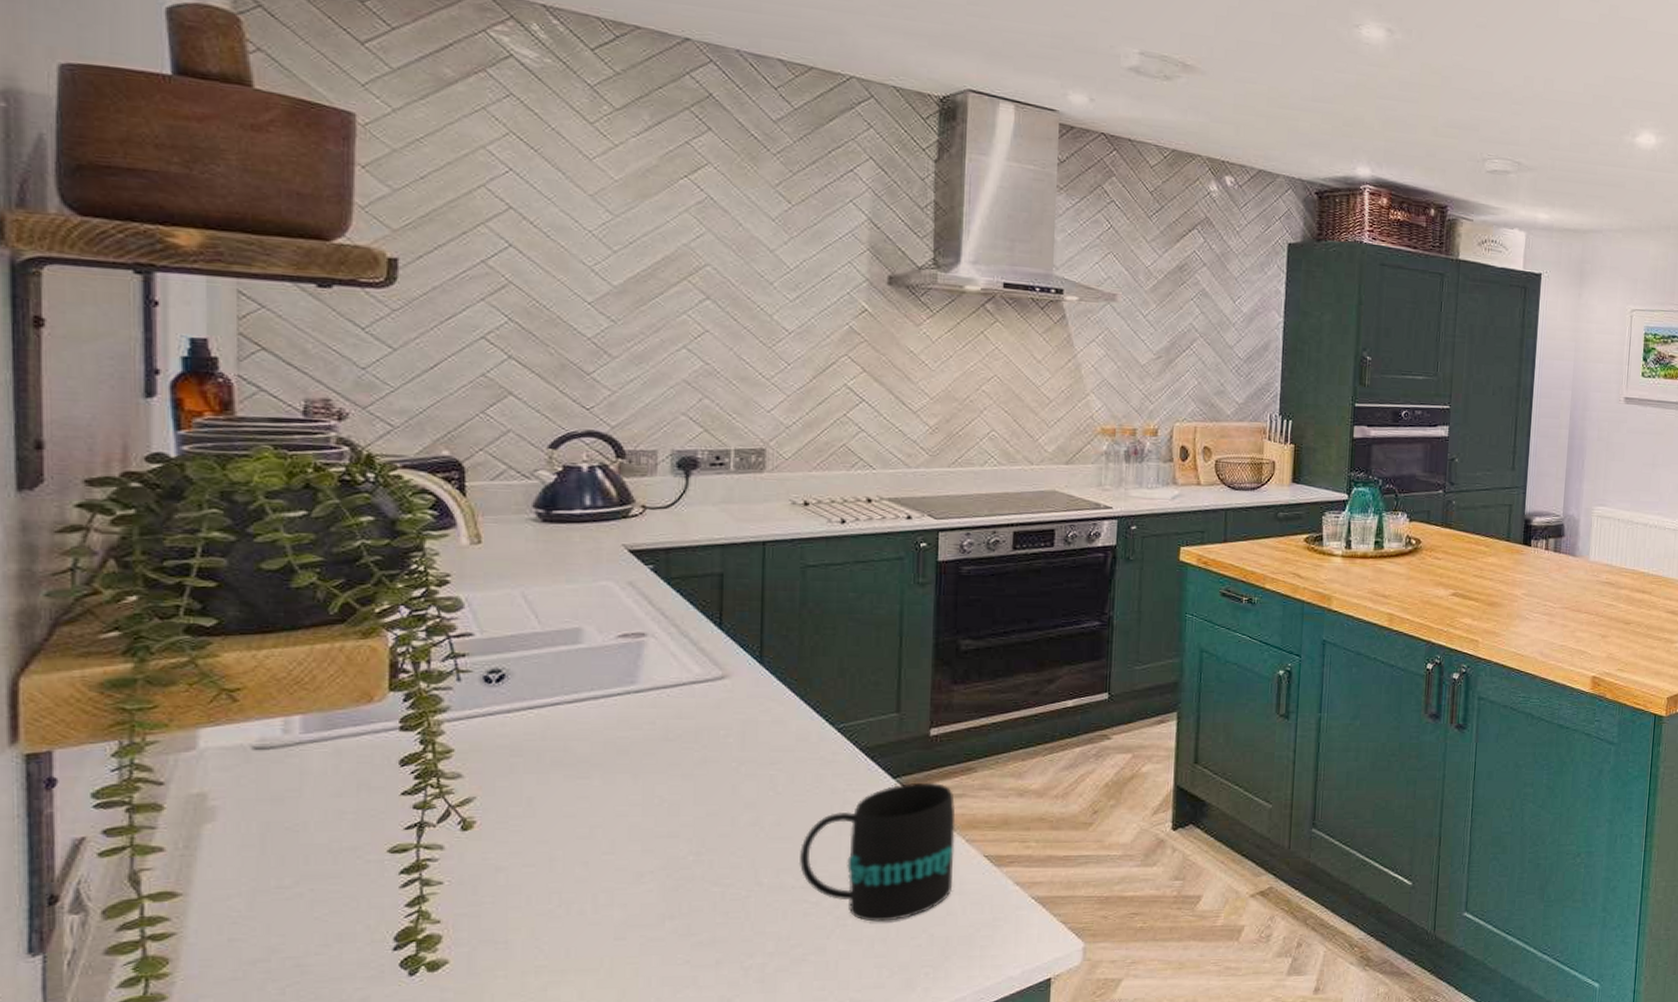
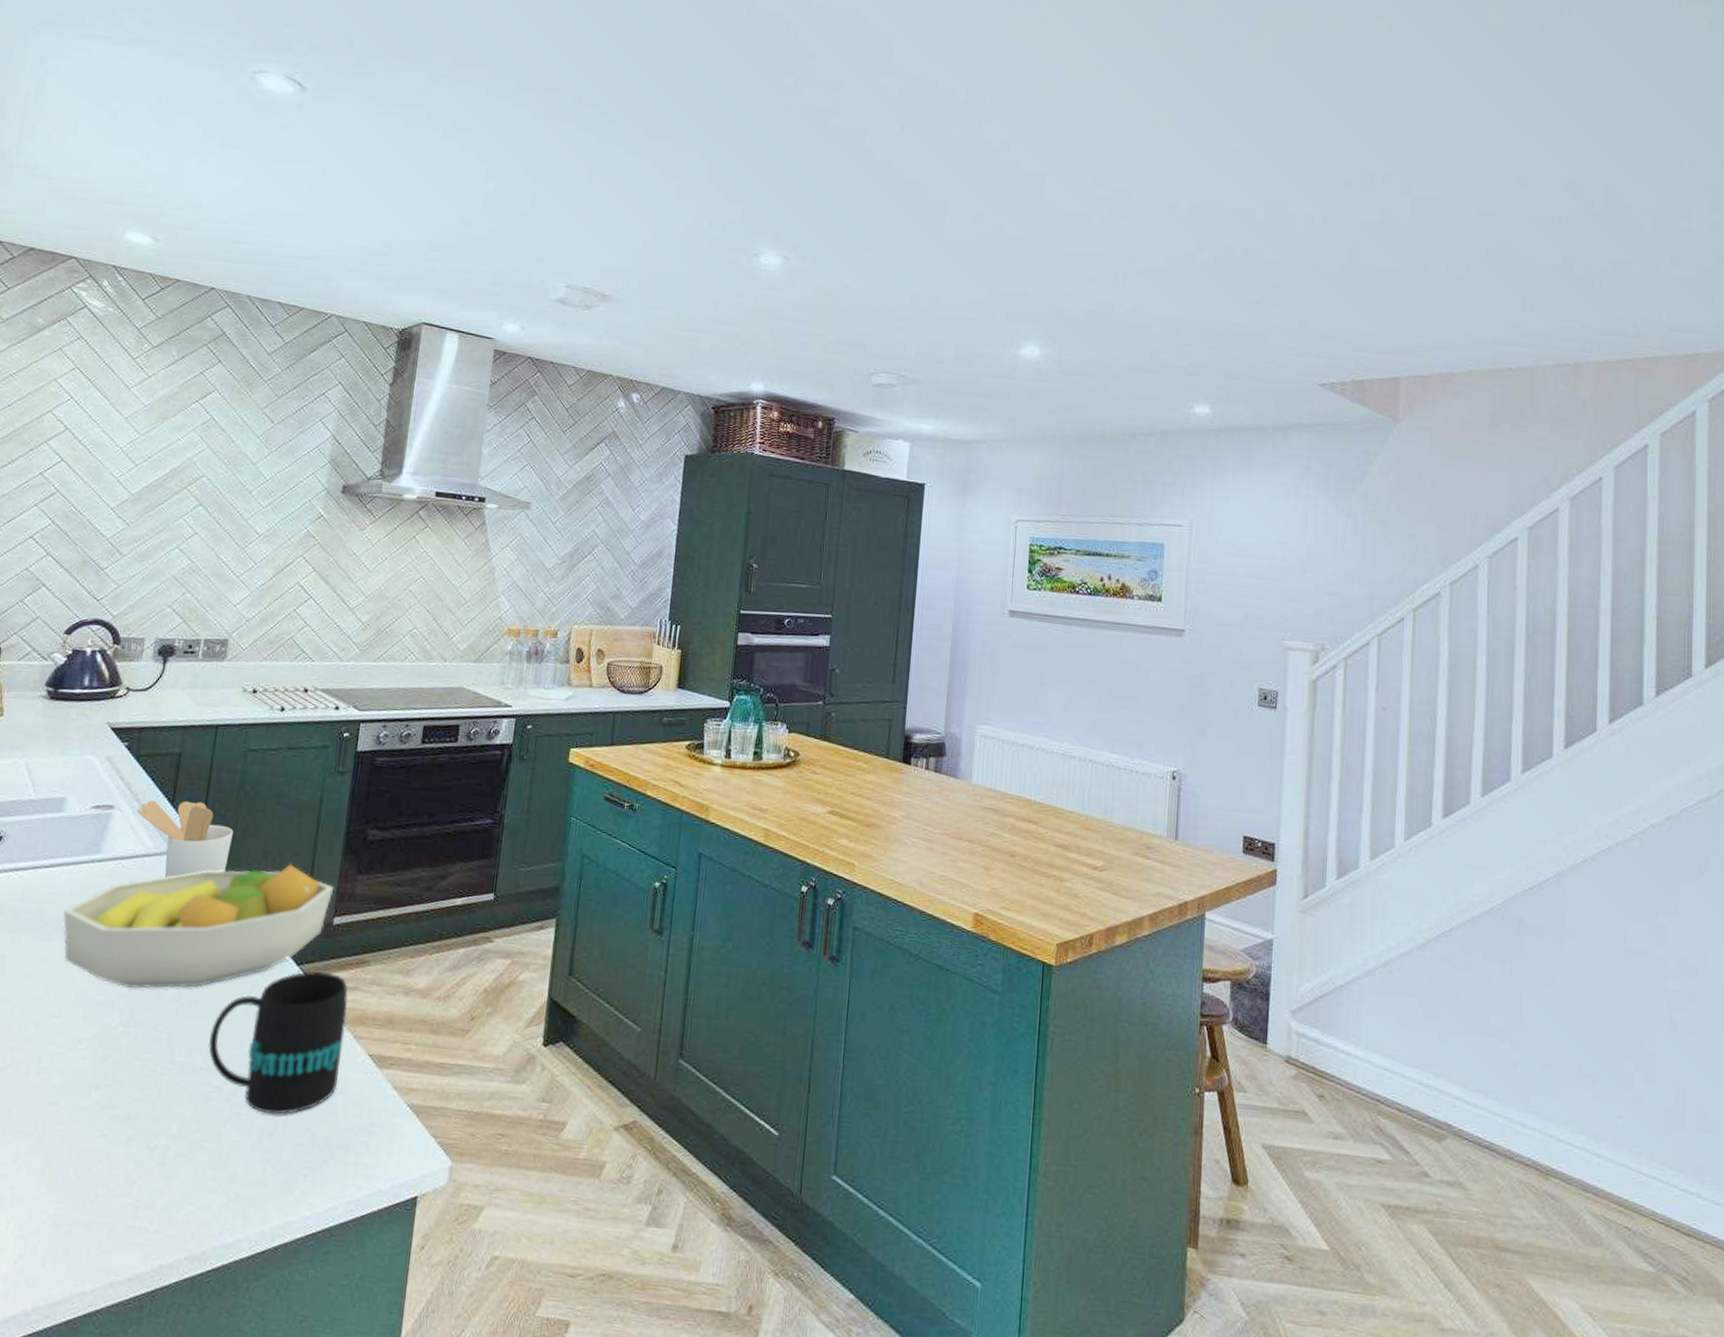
fruit bowl: none [600,680,926,818] -> present [63,864,333,989]
utensil holder: none [675,623,799,704] -> present [136,800,233,878]

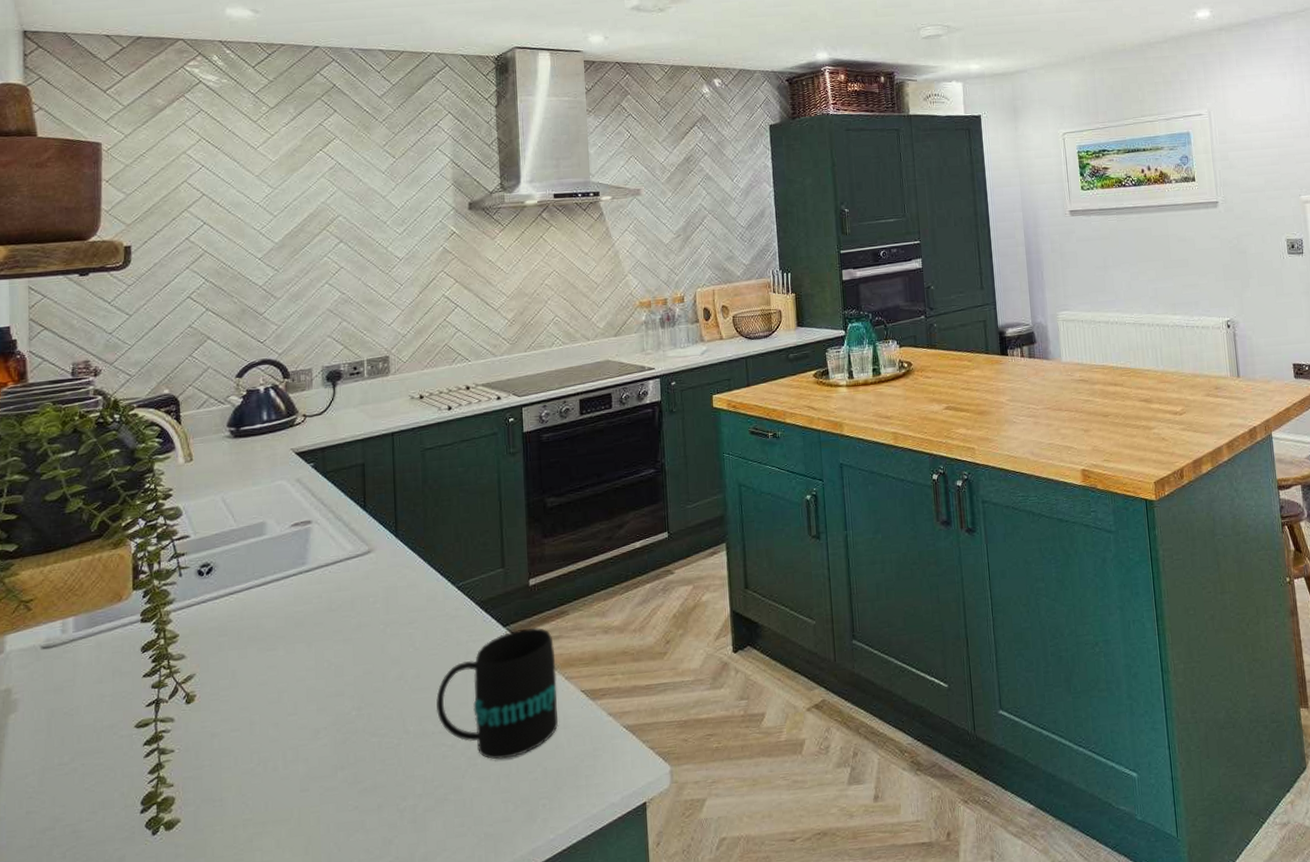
fruit bowl: present [63,864,333,989] -> none [282,541,524,677]
utensil holder: present [136,800,233,878] -> none [333,502,425,575]

